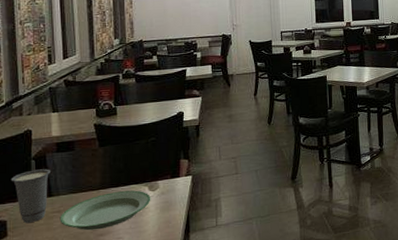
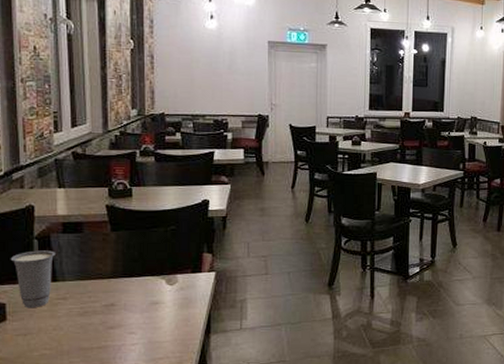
plate: present [59,190,151,231] -> none [65,283,168,322]

